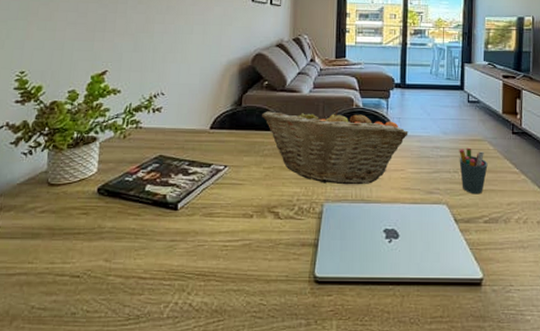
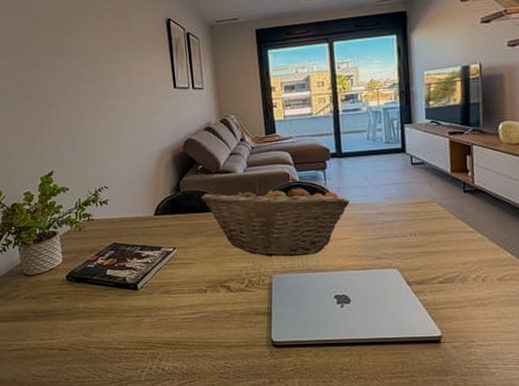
pen holder: present [459,147,488,195] -> none [406,210,439,257]

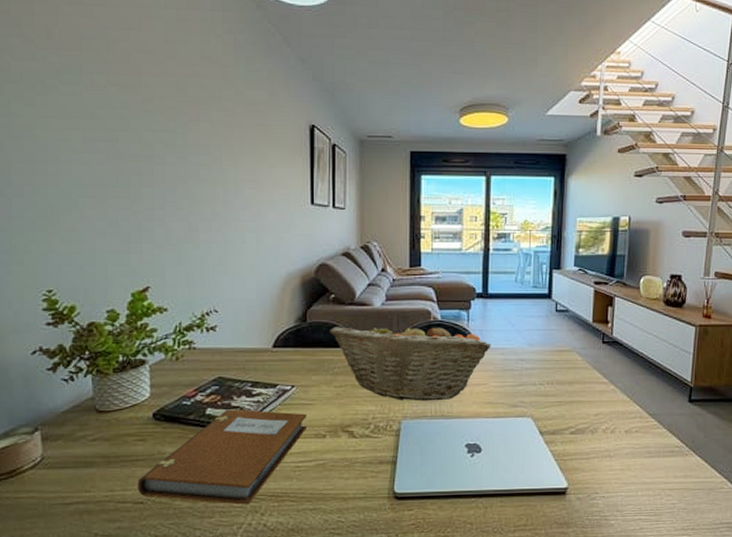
notebook: none [60,270,190,352] -> present [137,409,307,505]

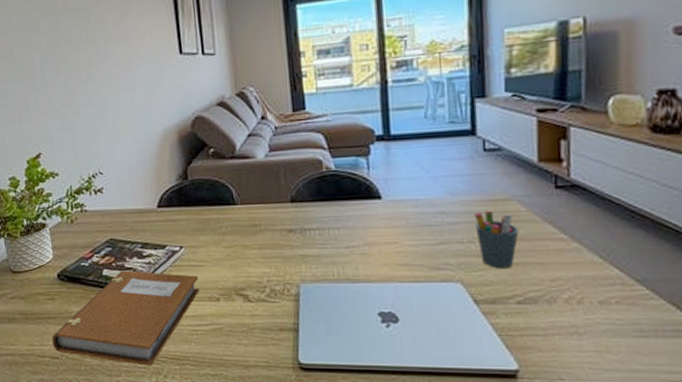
fruit basket: present [329,321,491,401] -> none [211,172,400,263]
pen holder: none [545,359,576,406] -> present [474,210,519,269]

